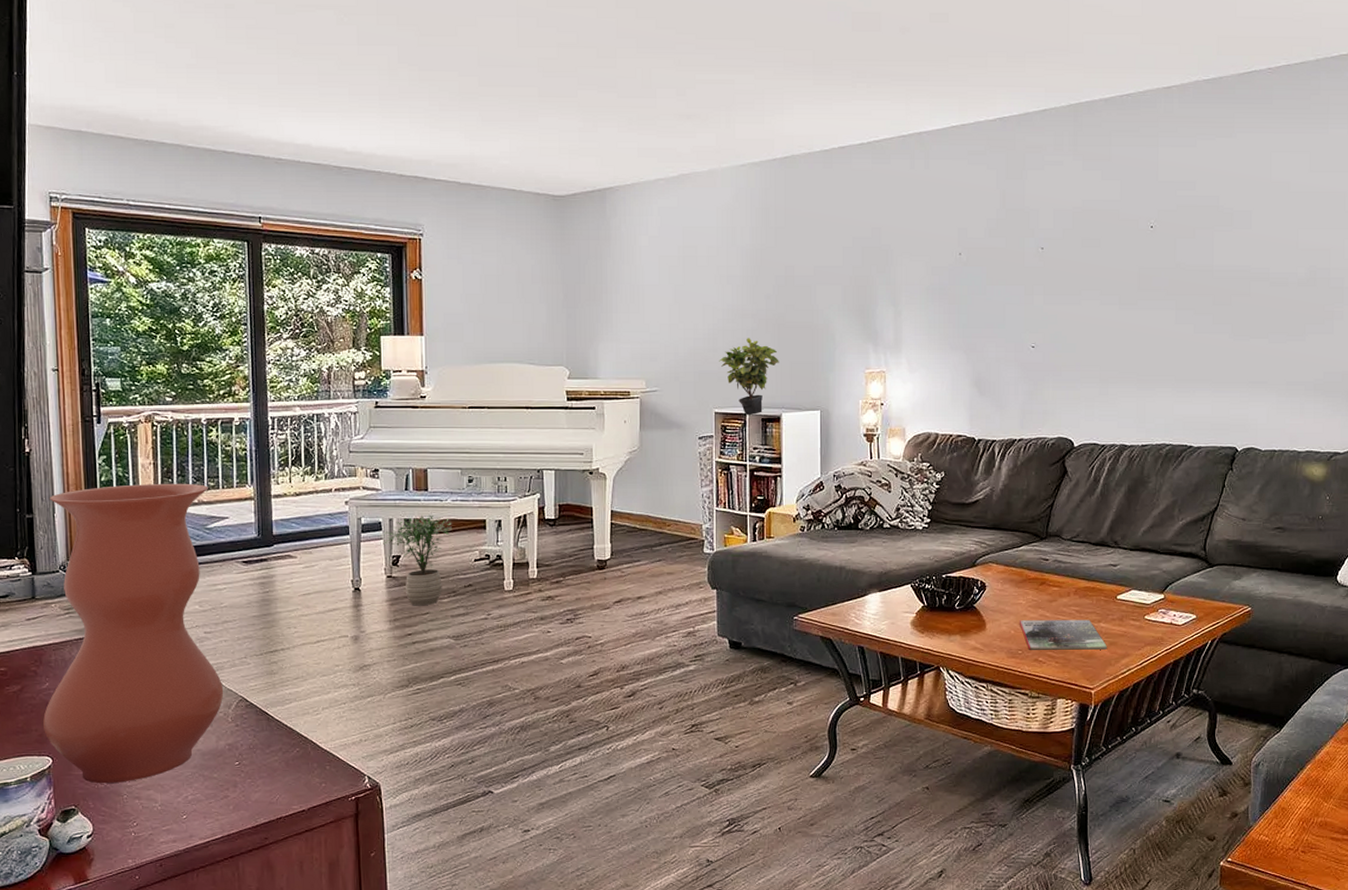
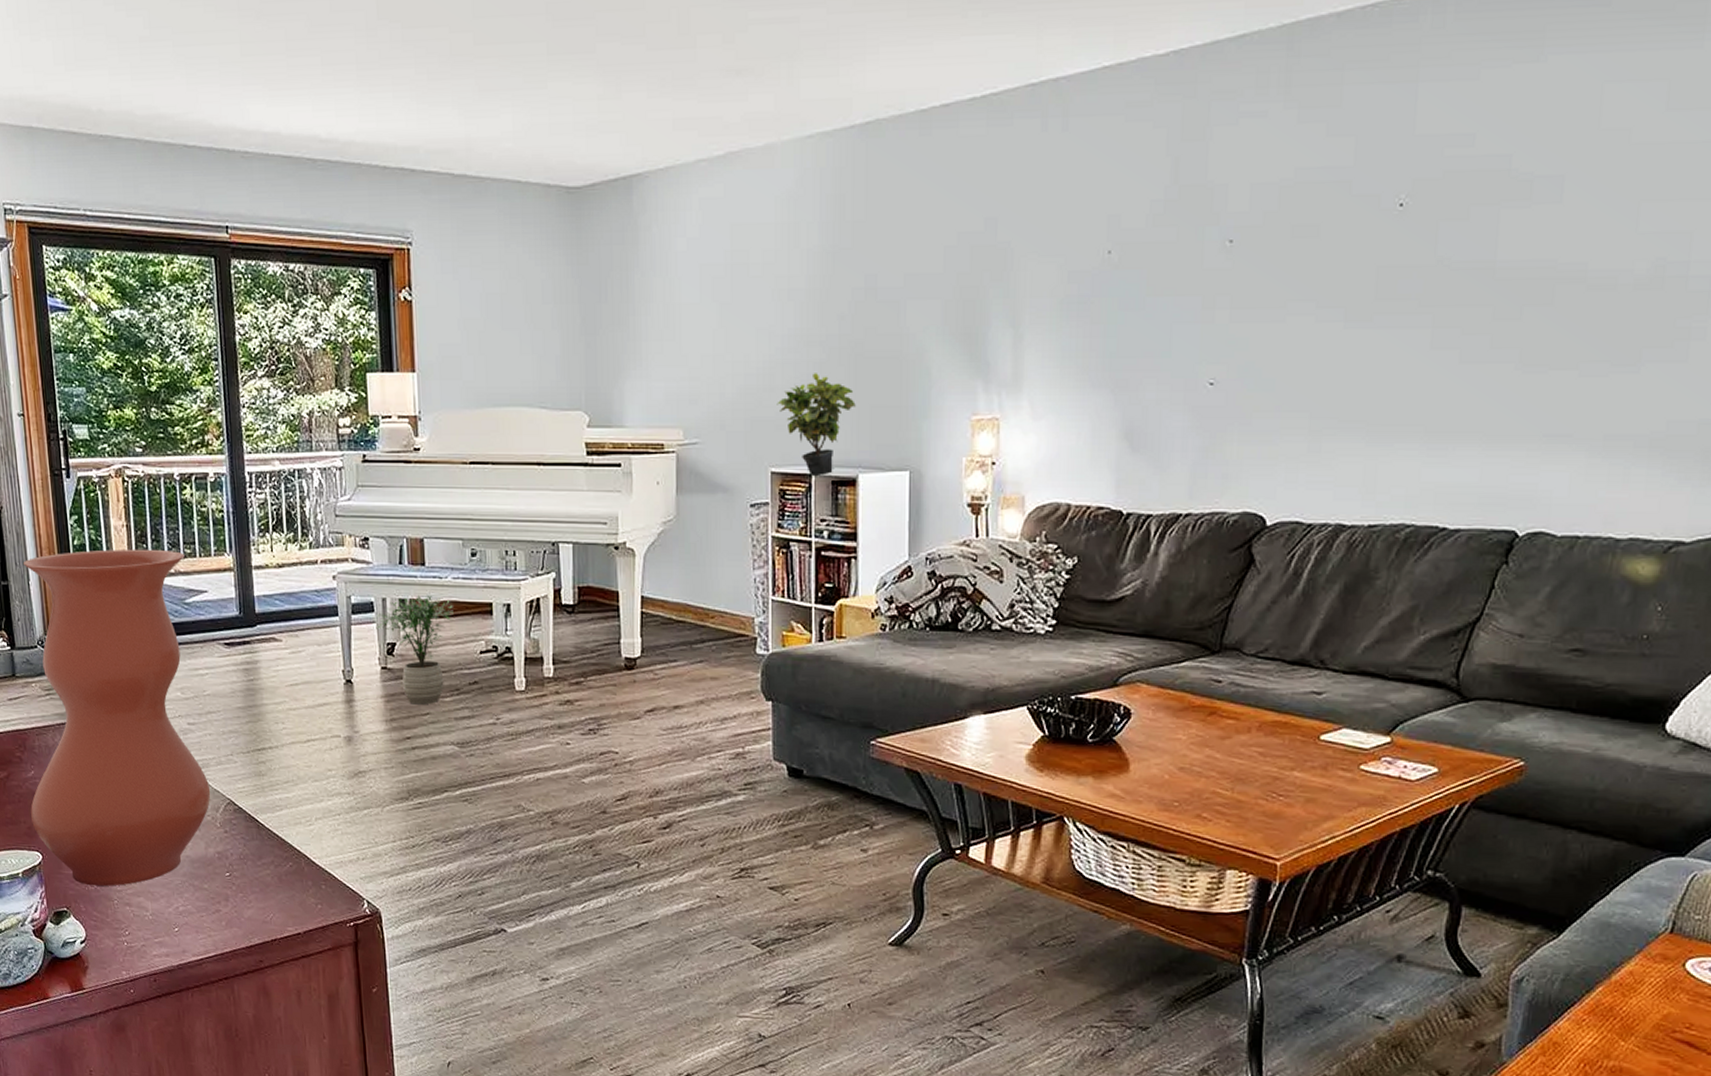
magazine: present [1019,620,1107,650] -> none [1176,761,1302,808]

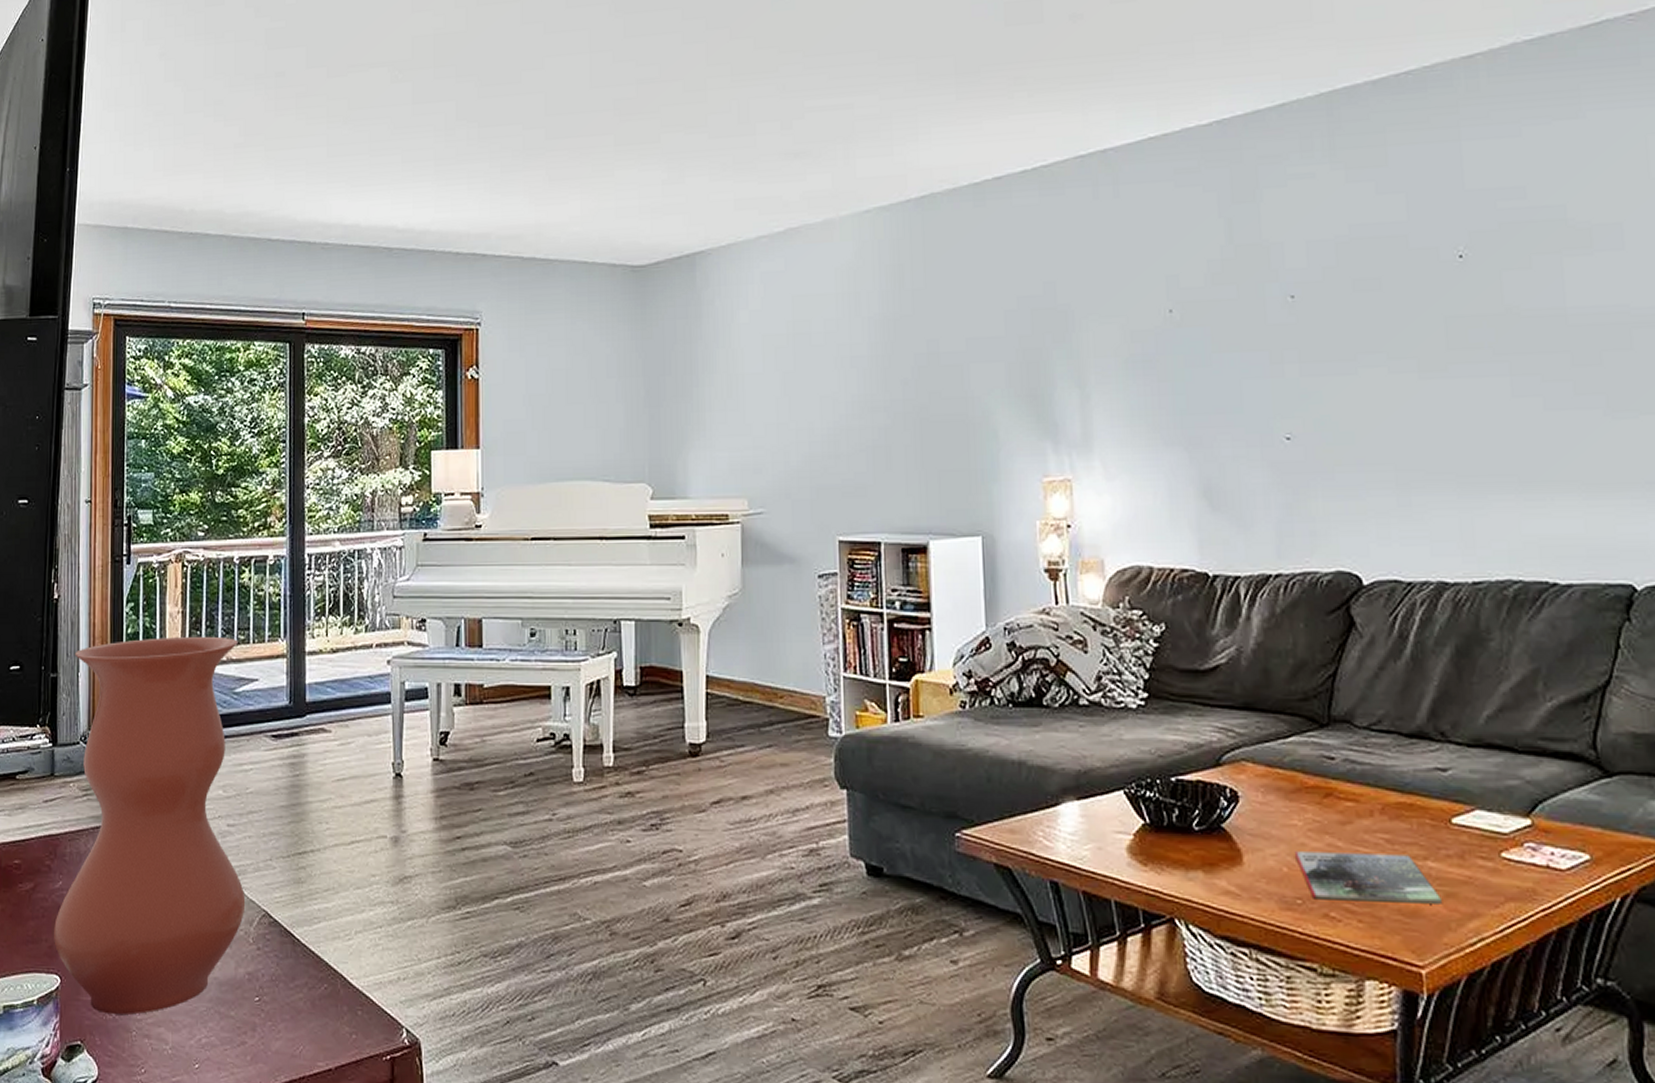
potted plant: present [376,594,454,705] -> none [430,678,510,800]
potted plant: present [777,373,856,477] -> none [842,439,923,545]
magazine: none [1176,761,1302,808] -> present [1294,851,1441,904]

